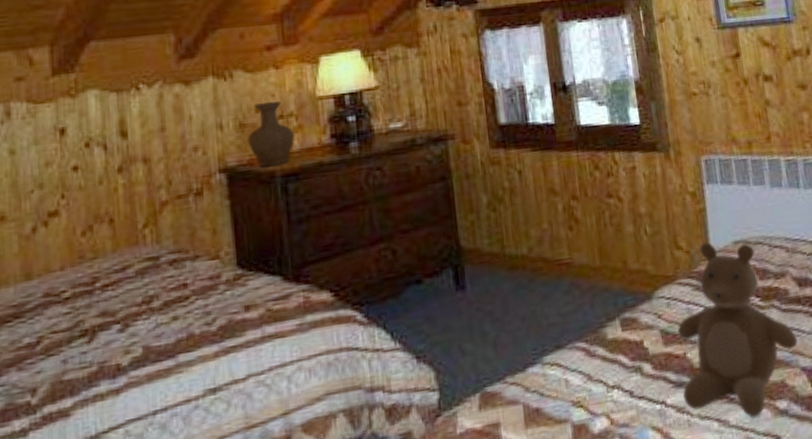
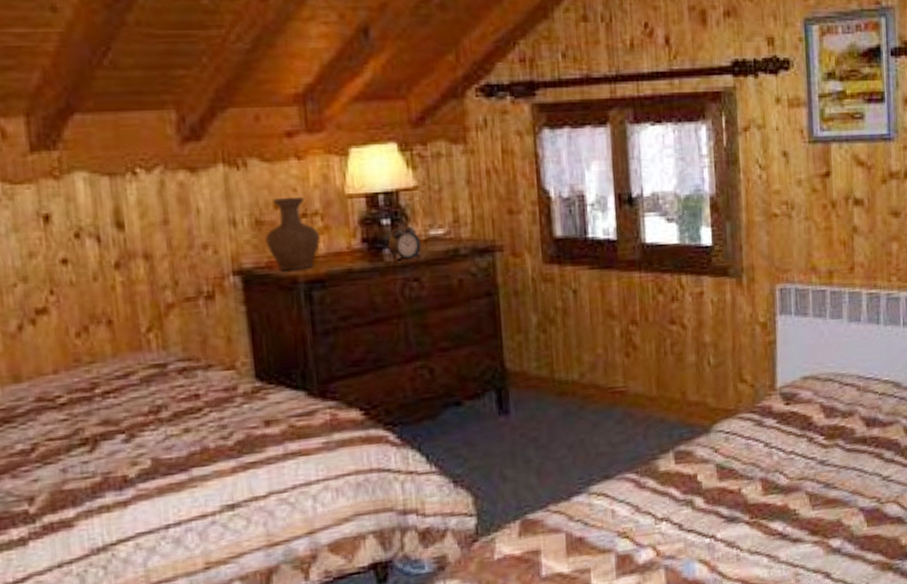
alarm clock: none [353,122,383,153] -> present [387,227,422,261]
teddy bear: present [677,242,798,417] -> none [734,377,859,554]

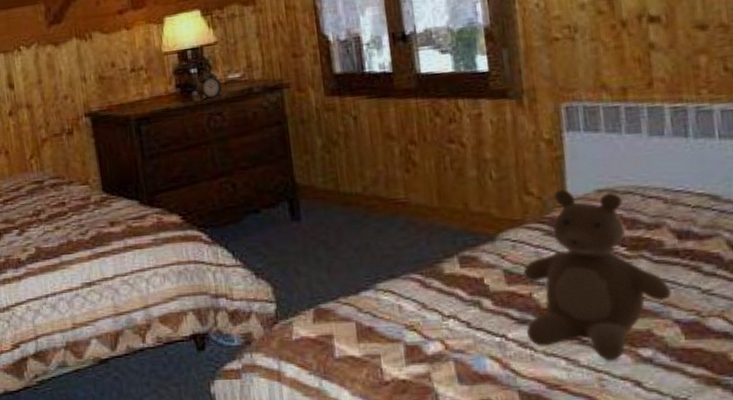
vase: present [265,196,321,271] -> none [106,57,146,112]
teddy bear: none [734,377,859,554] -> present [523,190,672,361]

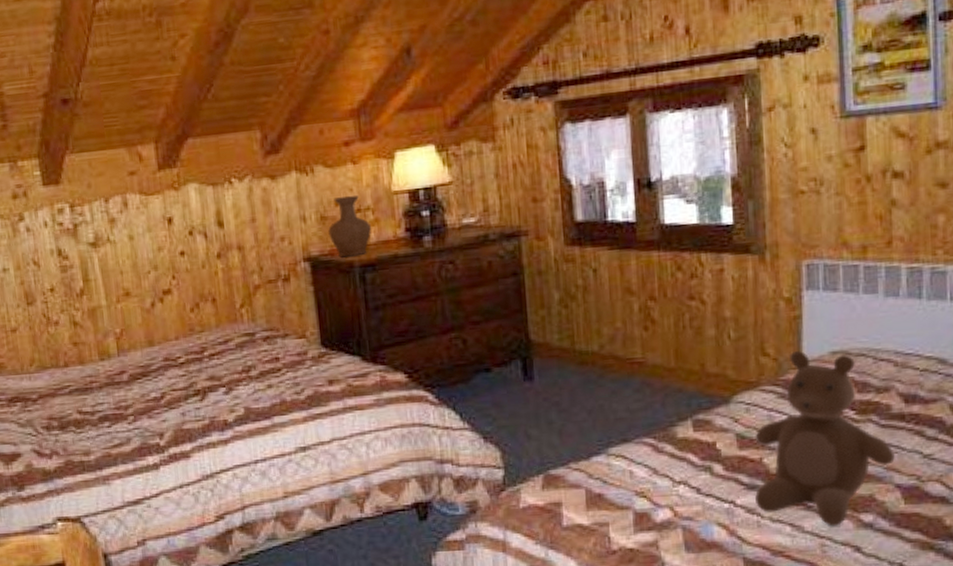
vase: none [106,57,146,112] -> present [328,195,372,257]
alarm clock: present [195,73,223,100] -> none [426,217,456,247]

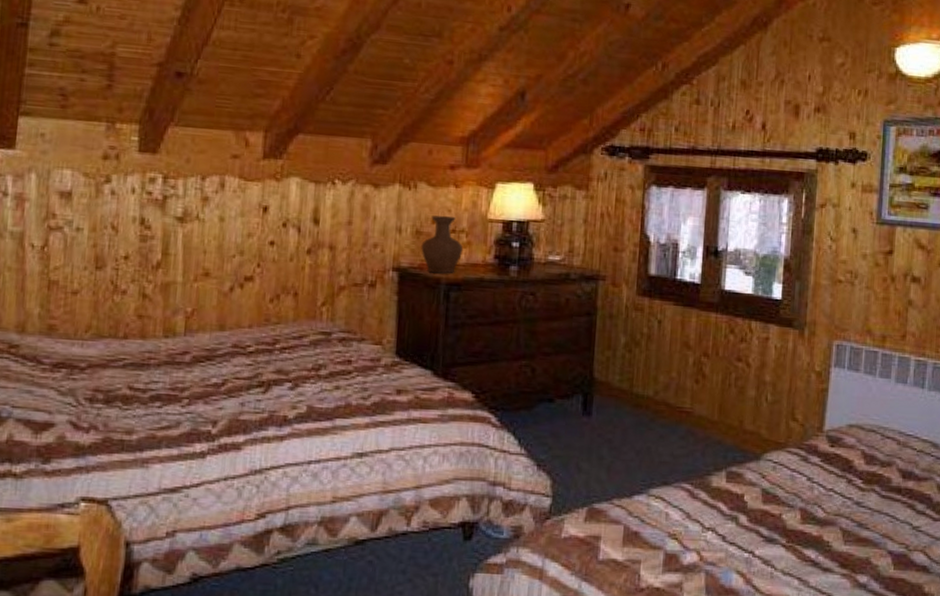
teddy bear: present [755,351,895,526] -> none [771,420,890,584]

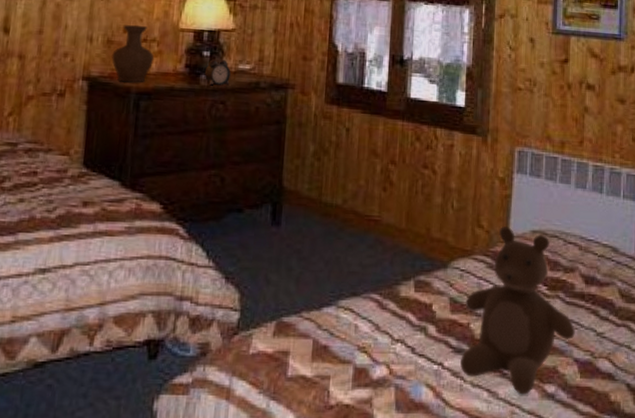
alarm clock: none [513,250,540,278] -> present [204,59,231,86]
teddy bear: none [771,420,890,584] -> present [460,227,575,395]

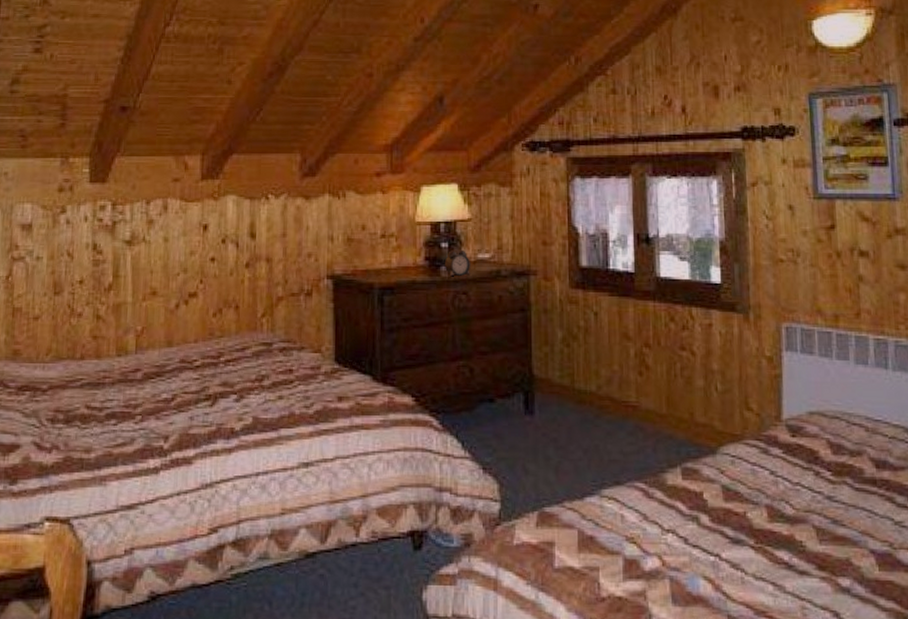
vase: present [111,25,155,83] -> none [353,221,394,279]
teddy bear: present [460,227,575,395] -> none [739,409,869,589]

